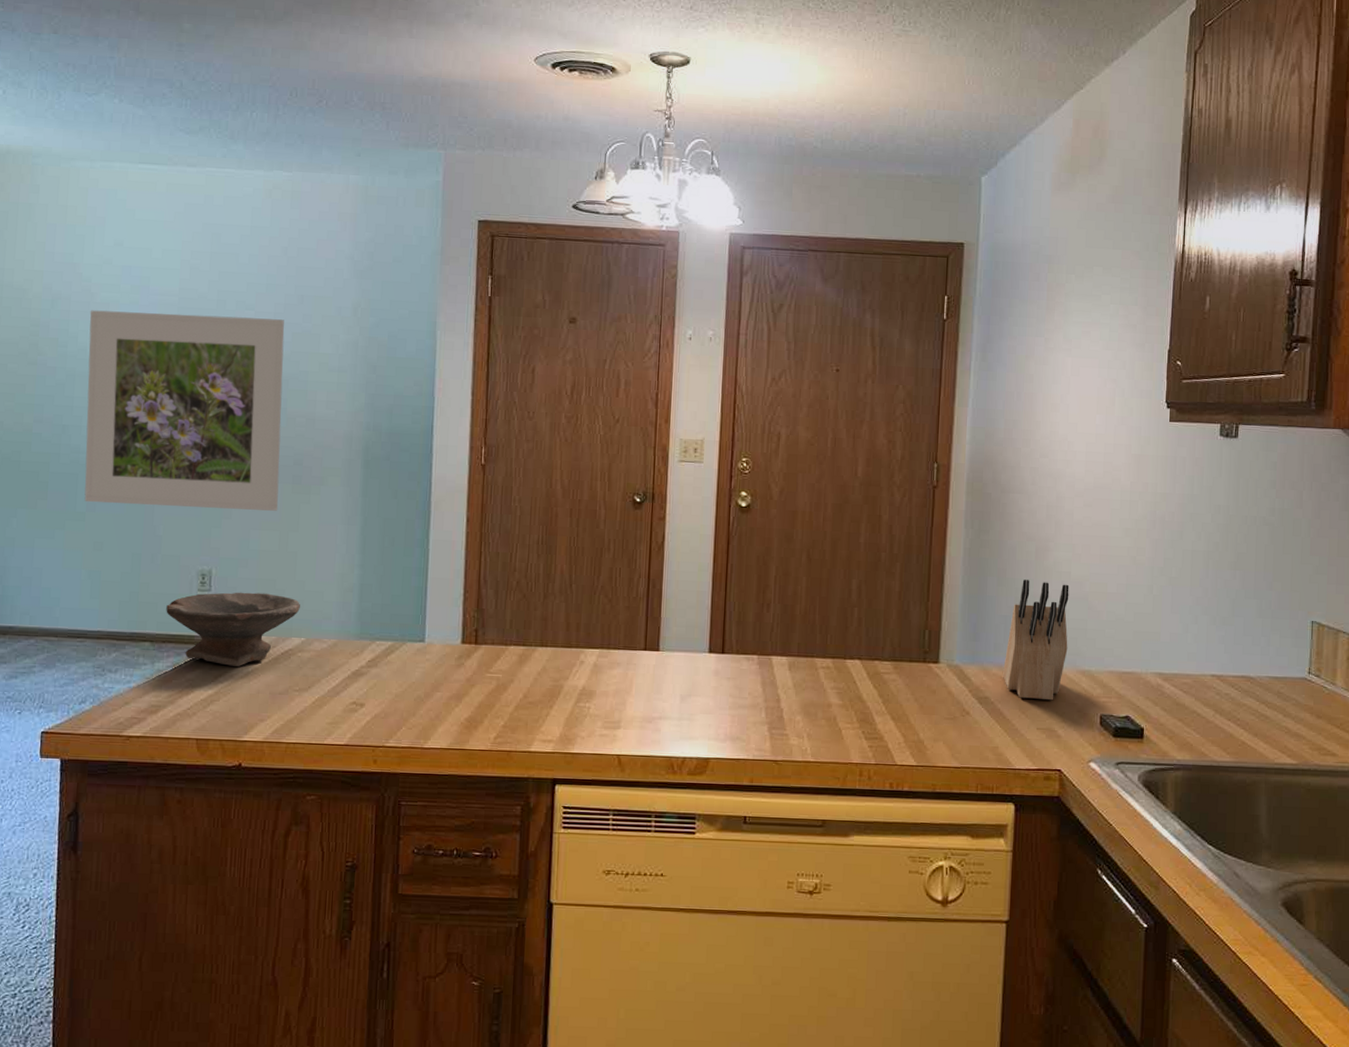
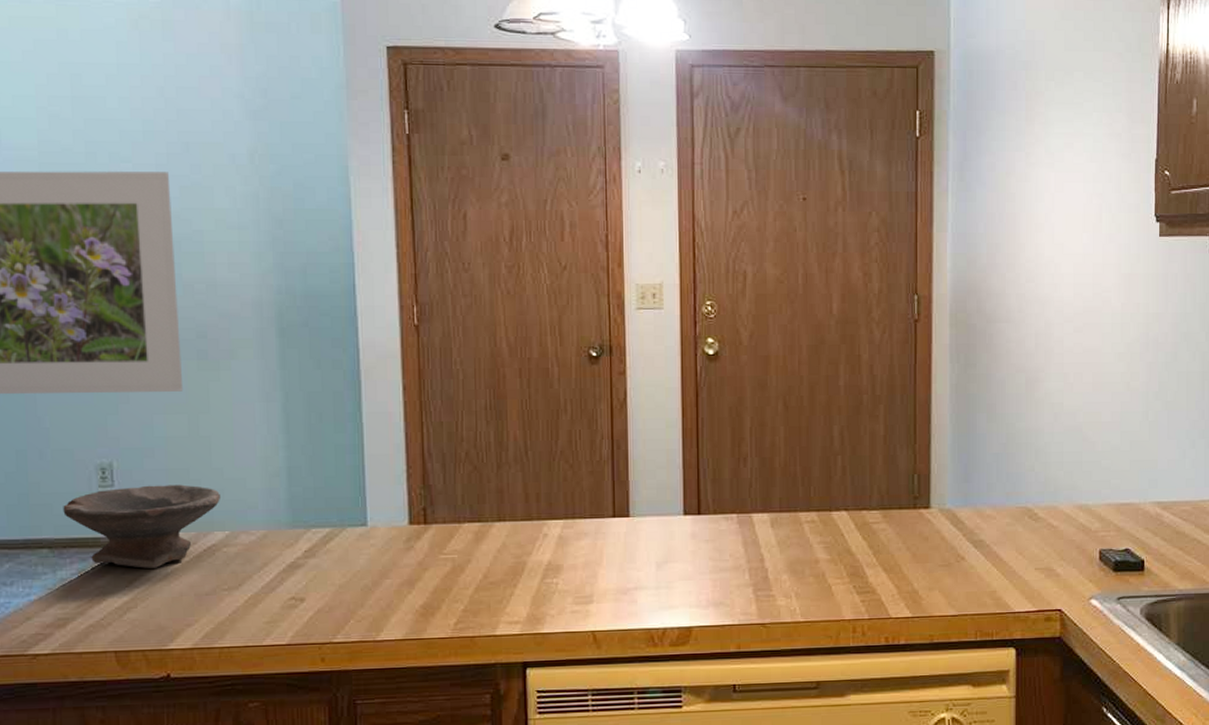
knife block: present [1003,580,1069,701] -> none [998,414,1063,539]

